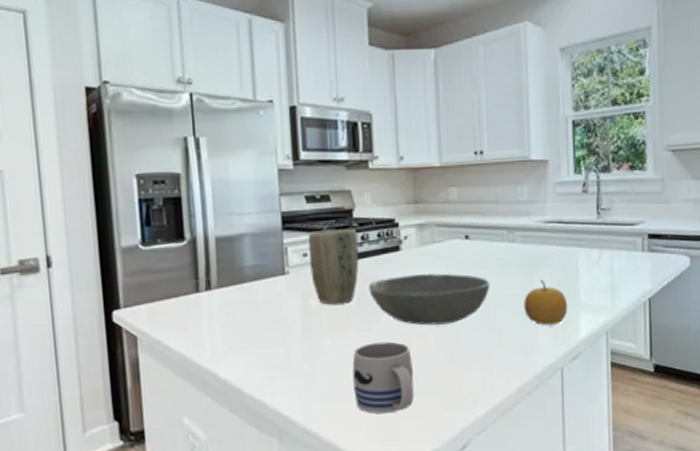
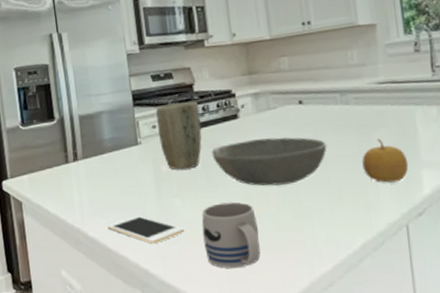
cell phone: none [243,355,332,388] -> present [107,215,184,244]

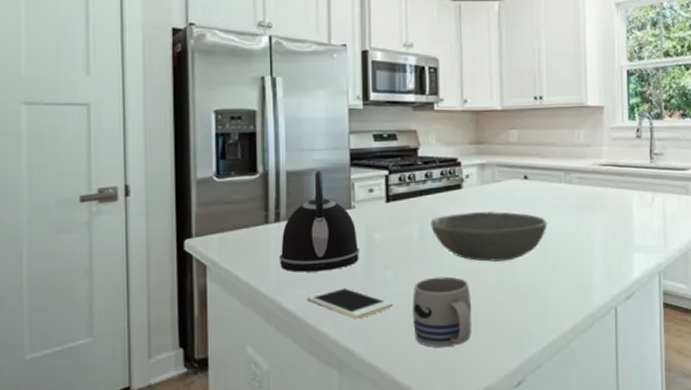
kettle: none [80,113,150,205] -> present [278,171,359,272]
plant pot: present [156,101,202,170] -> none [375,167,422,239]
fruit: present [362,138,409,183] -> none [579,220,622,265]

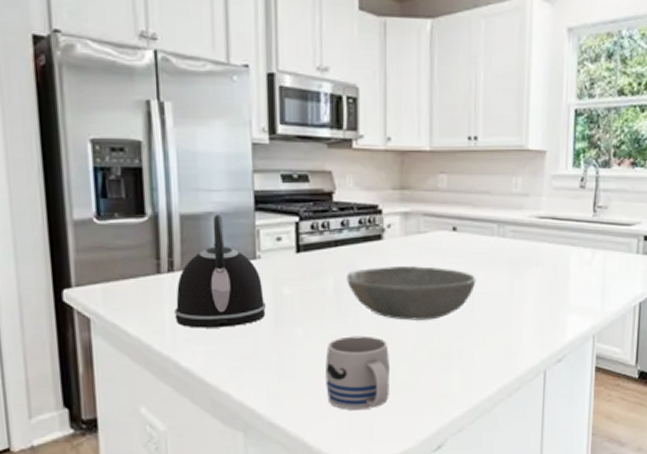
cell phone: present [307,286,393,319] -> none [207,344,303,380]

